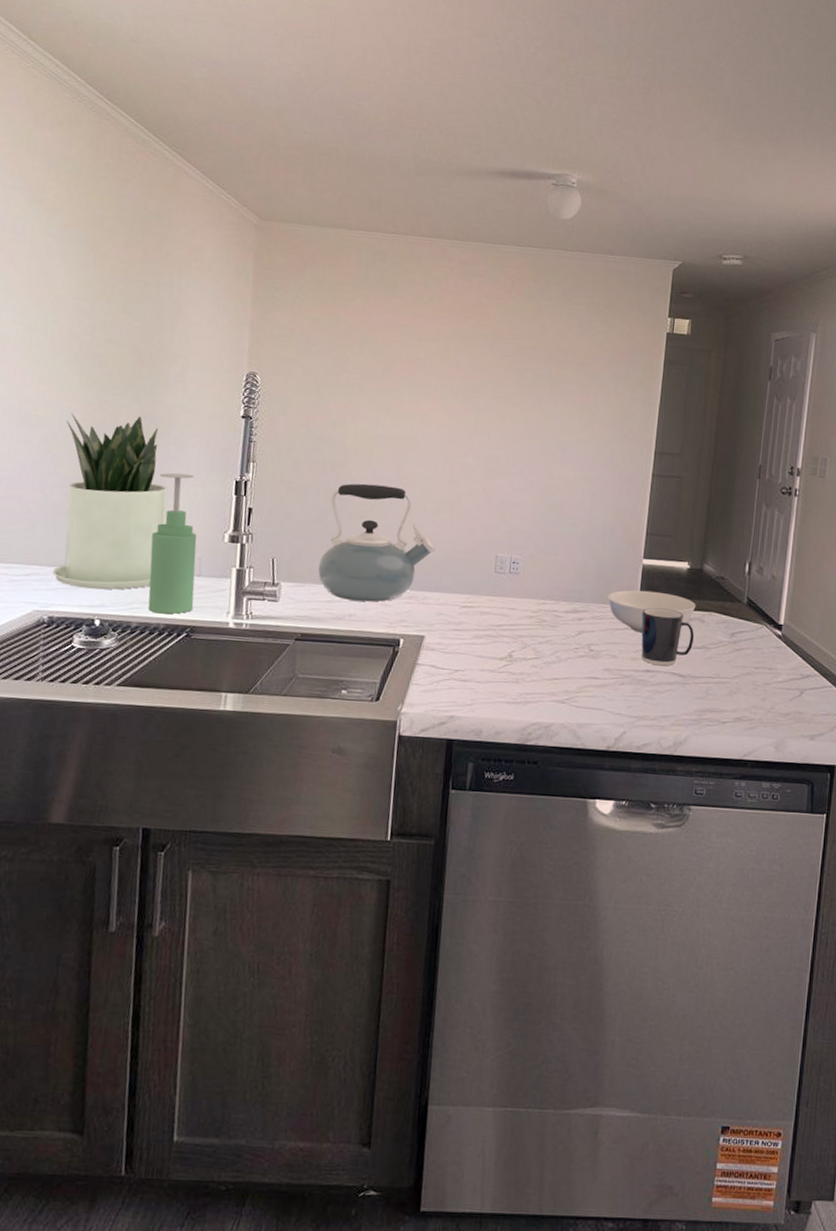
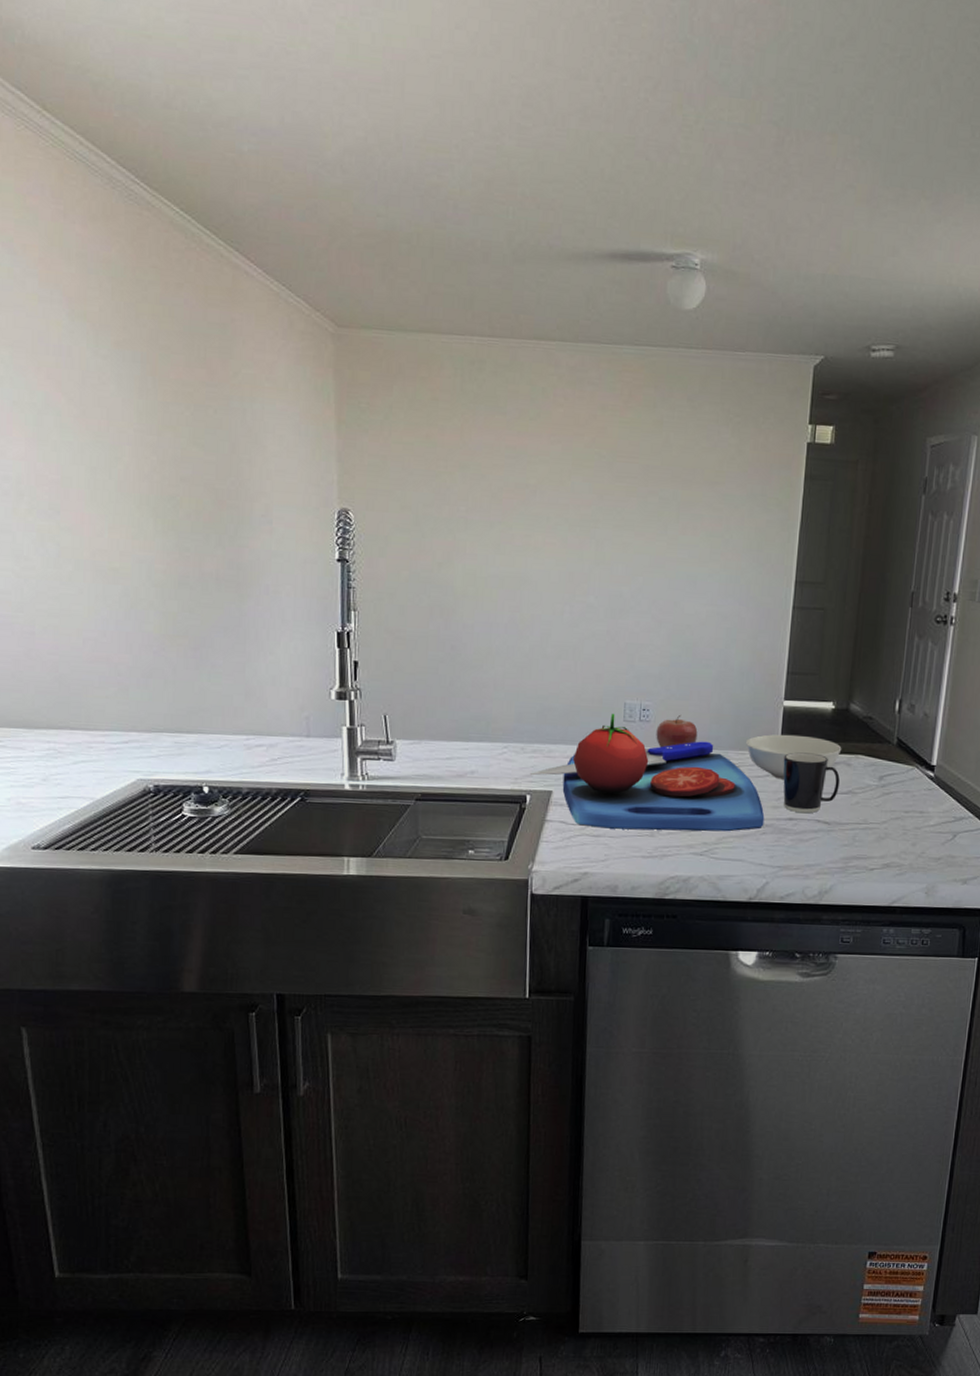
planter: present [52,412,168,590] -> none [146,563,267,755]
soap dispenser: present [148,473,197,614] -> none [253,626,305,778]
kettle: present [318,483,436,602] -> none [433,629,559,758]
chopping board: none [404,564,624,681] -> present [529,713,765,832]
fruit: none [524,568,563,599] -> present [656,714,698,748]

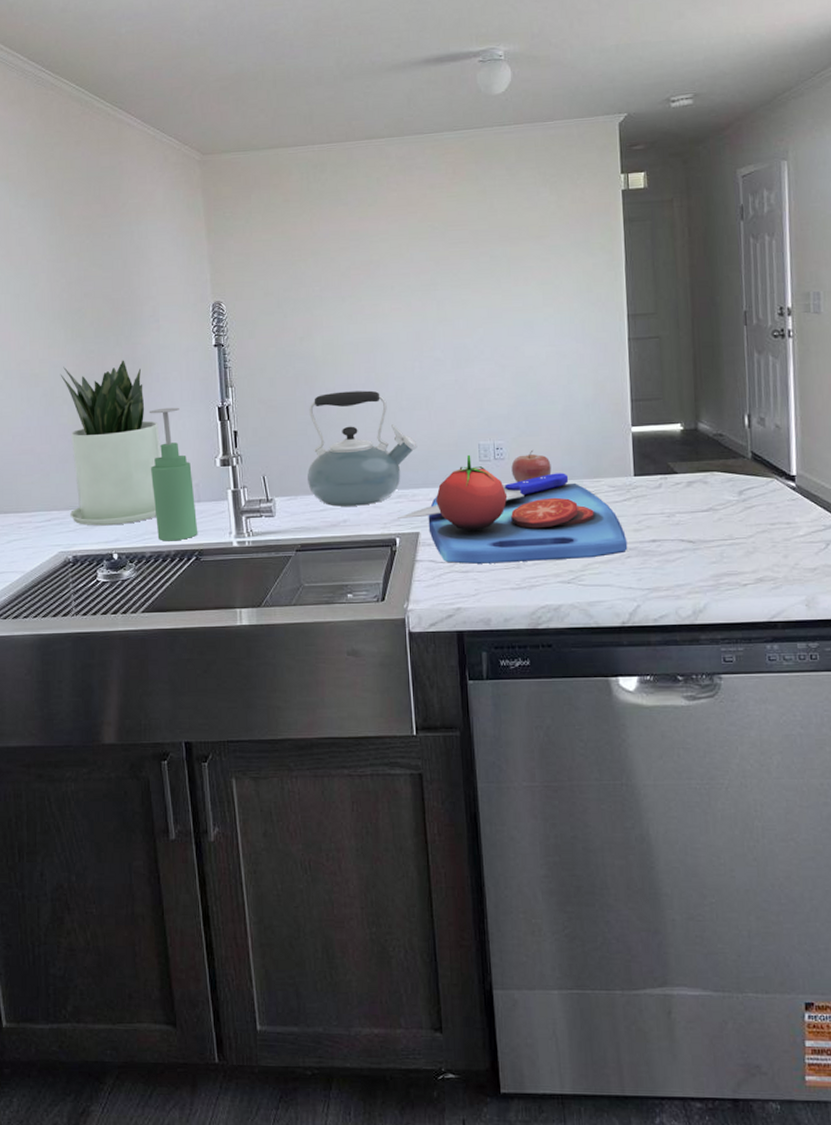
planter: none [146,563,267,755] -> present [60,360,162,526]
soap dispenser: none [253,626,305,778] -> present [149,407,198,541]
kettle: none [433,629,559,758] -> present [306,390,418,507]
bowl: present [745,734,842,779] -> none [598,458,696,503]
mug: present [783,752,840,814] -> none [638,474,699,534]

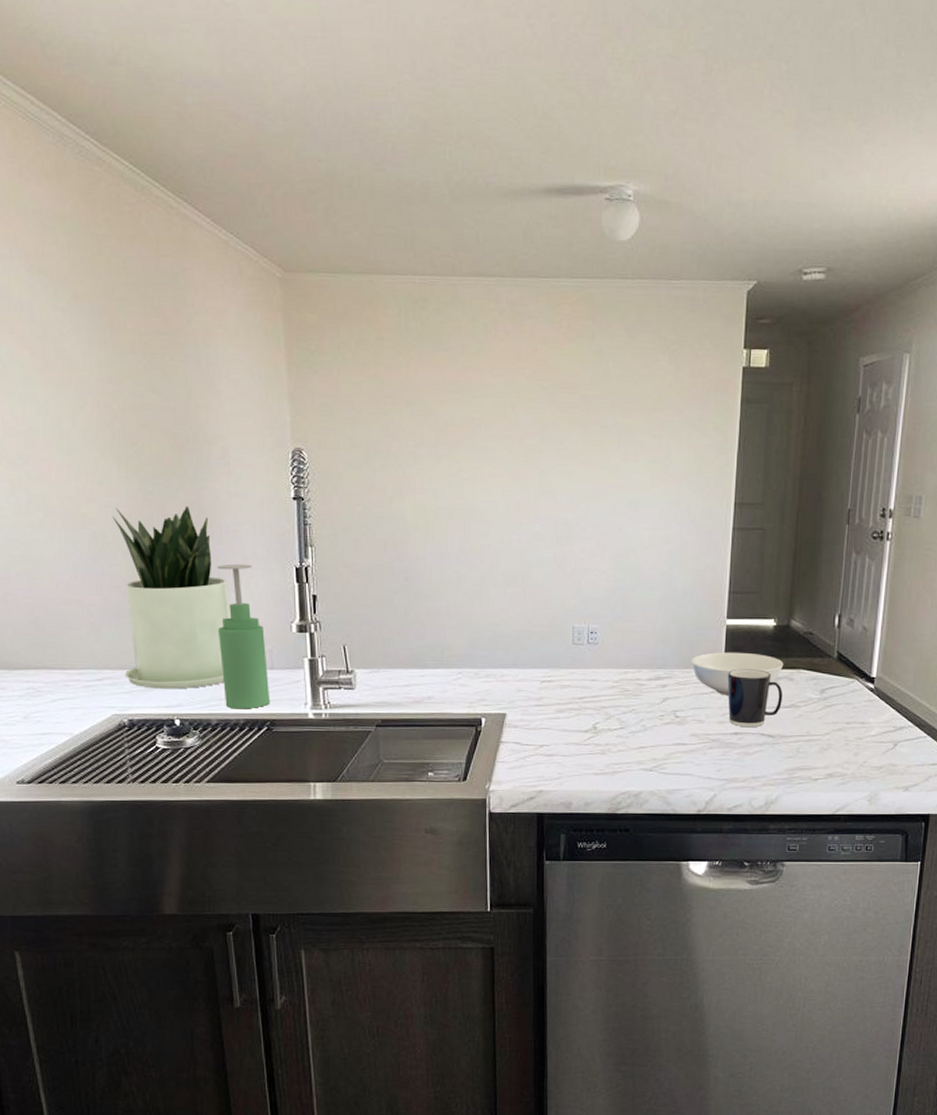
kettle: present [306,390,418,507] -> none [391,560,510,683]
chopping board: present [396,454,628,564] -> none [483,636,711,748]
fruit: present [511,449,552,483] -> none [604,636,644,669]
bowl: none [598,458,696,503] -> present [690,652,784,695]
mug: none [638,474,699,534] -> present [727,669,783,728]

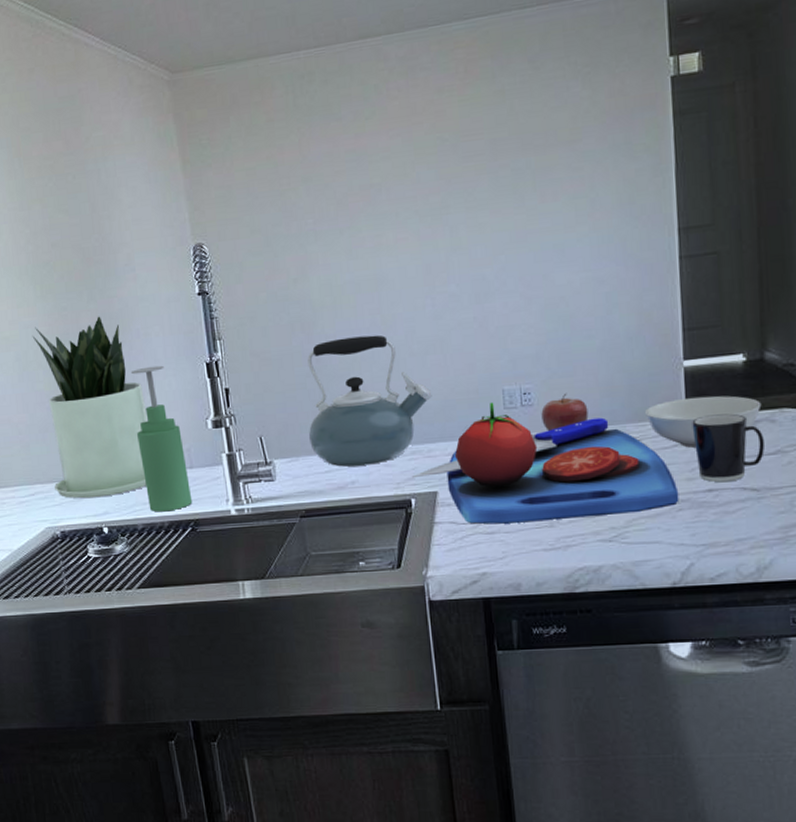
kettle: none [391,560,510,683] -> present [307,335,432,467]
chopping board: none [483,636,711,748] -> present [411,402,679,524]
fruit: none [604,636,644,669] -> present [541,392,589,432]

